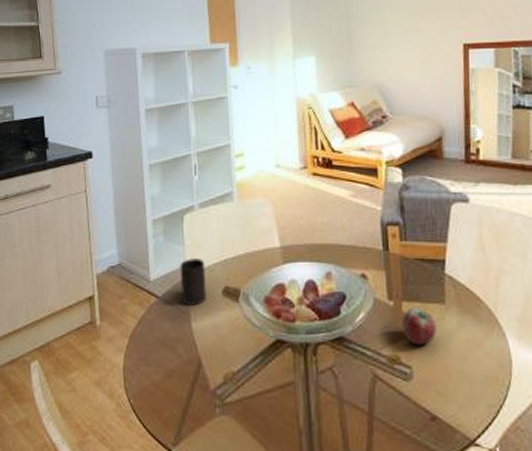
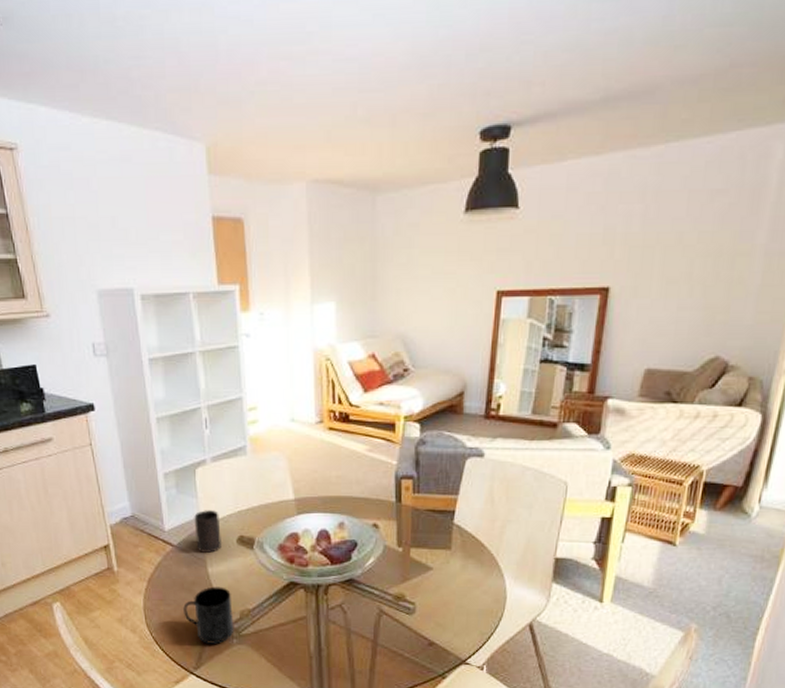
mug: none [164,344,217,414] -> present [183,586,234,644]
apple: present [401,306,436,346] -> none [408,552,441,585]

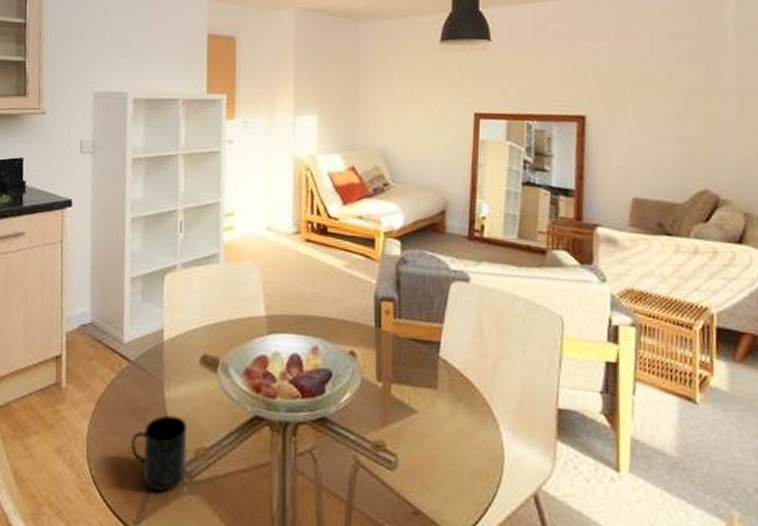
cup: present [194,510,221,554] -> none [155,322,184,374]

